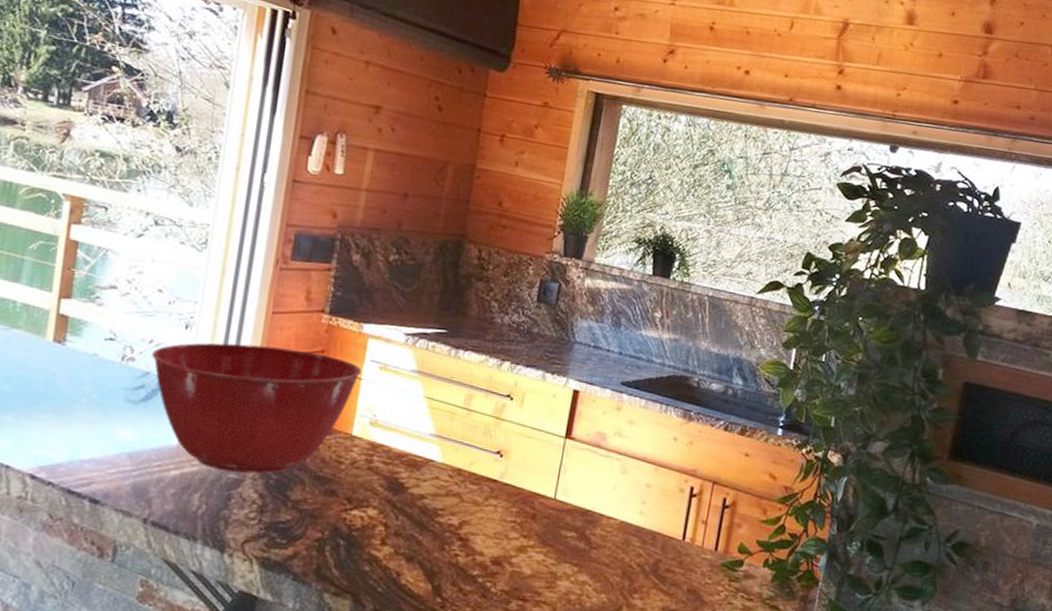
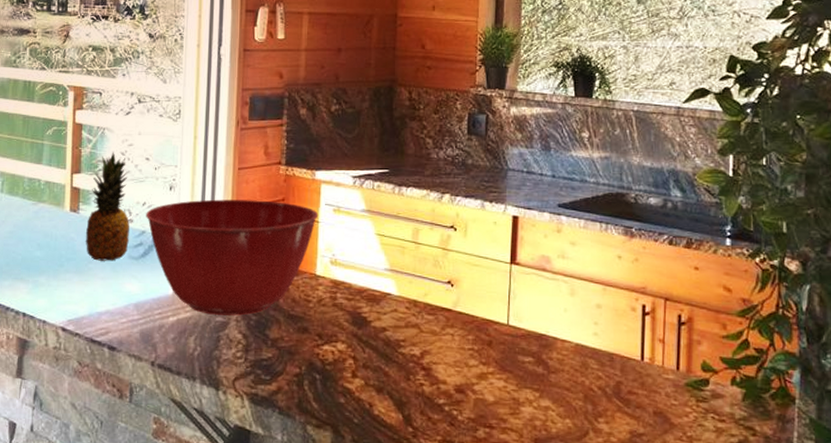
fruit: none [70,278,136,403] -> present [85,152,130,261]

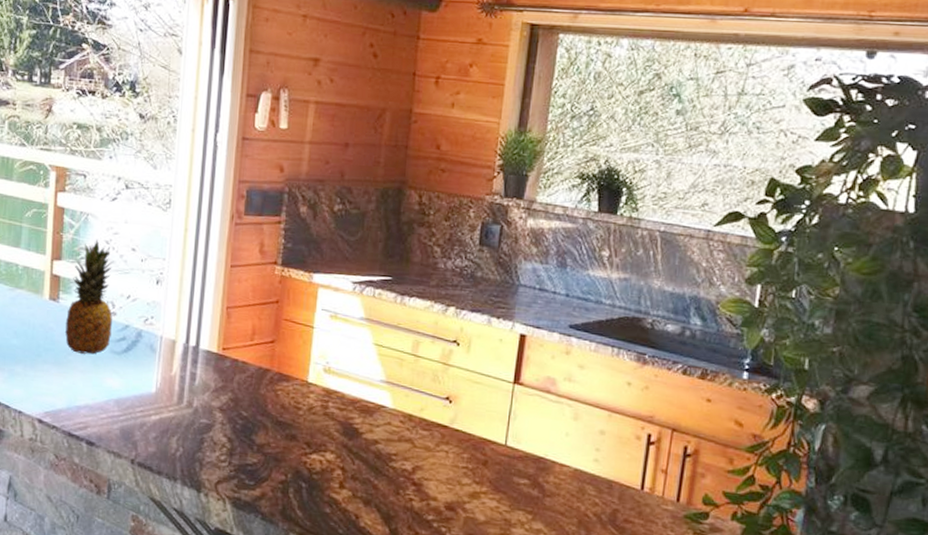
mixing bowl: present [146,199,319,316] -> none [130,296,314,419]

